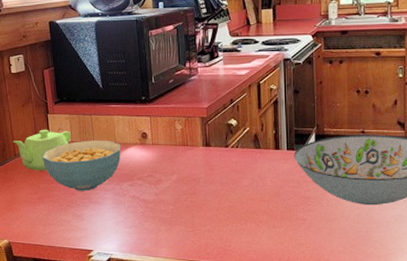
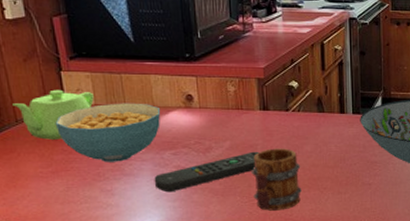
remote control: none [114,184,202,220] -> present [154,151,260,193]
mug: none [195,182,239,241] -> present [251,148,302,211]

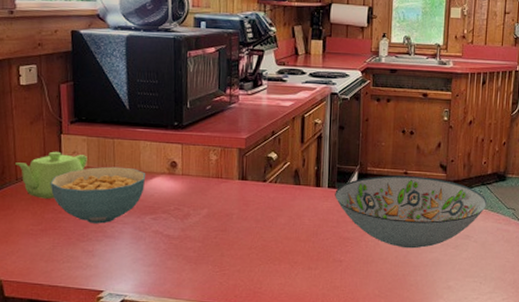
remote control: present [154,151,260,193] -> none [132,220,235,257]
mug: present [251,148,302,211] -> none [225,218,274,283]

